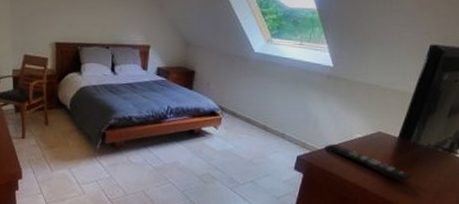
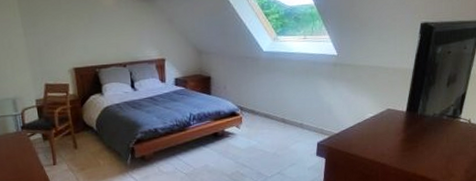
remote control: present [324,143,412,181] -> none [341,126,424,151]

